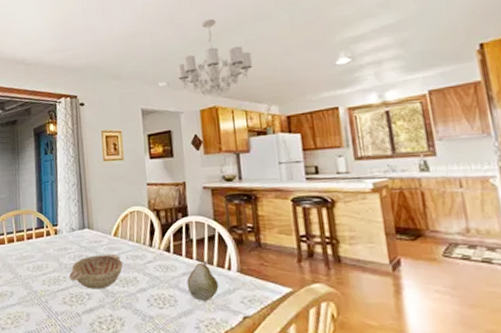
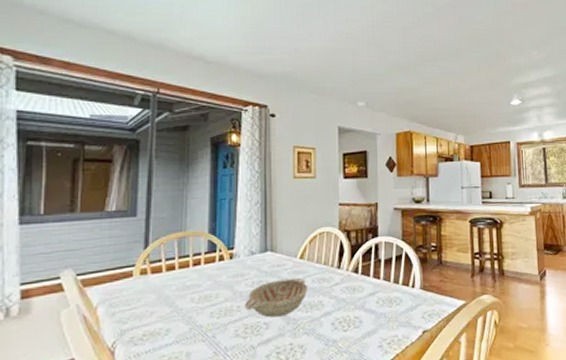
chandelier: present [177,18,253,97] -> none [376,46,445,121]
fruit: present [186,260,219,301] -> none [372,280,403,320]

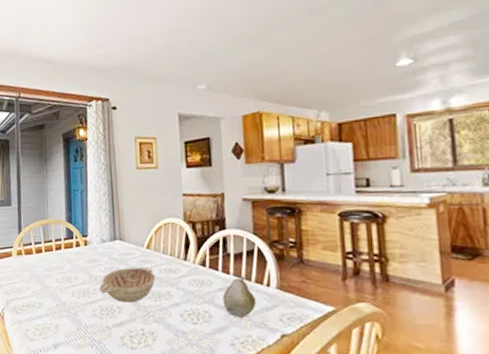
fruit: none [372,280,403,320] -> present [222,276,256,317]

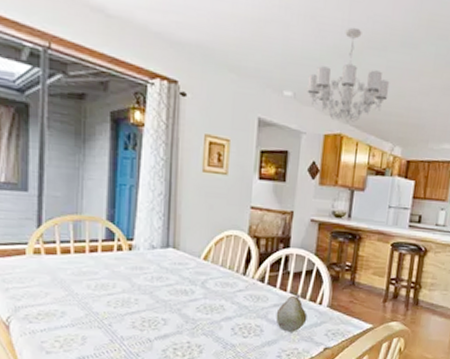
decorative bowl: present [99,267,155,303] -> none [143,278,209,315]
chandelier: none [218,13,303,101] -> present [307,27,390,123]

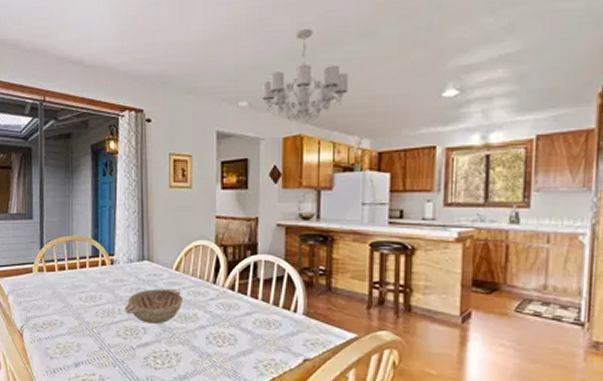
decorative bowl: none [143,278,209,315] -> present [125,288,182,324]
fruit: present [275,294,307,332] -> none [249,301,282,342]

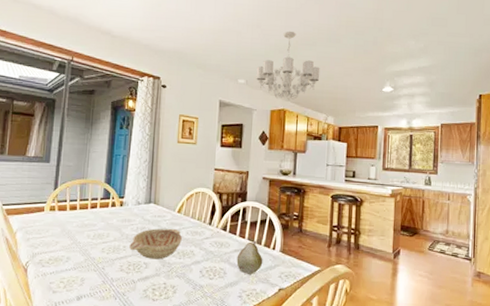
fruit: none [249,301,282,342] -> present [236,240,263,274]

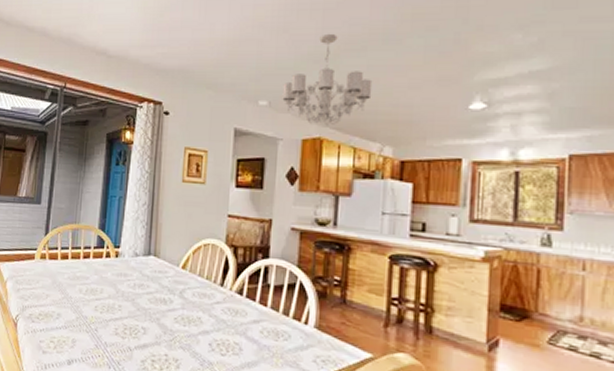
decorative bowl: present [129,228,182,260] -> none [125,286,187,325]
fruit: present [236,240,263,274] -> none [255,310,291,354]

